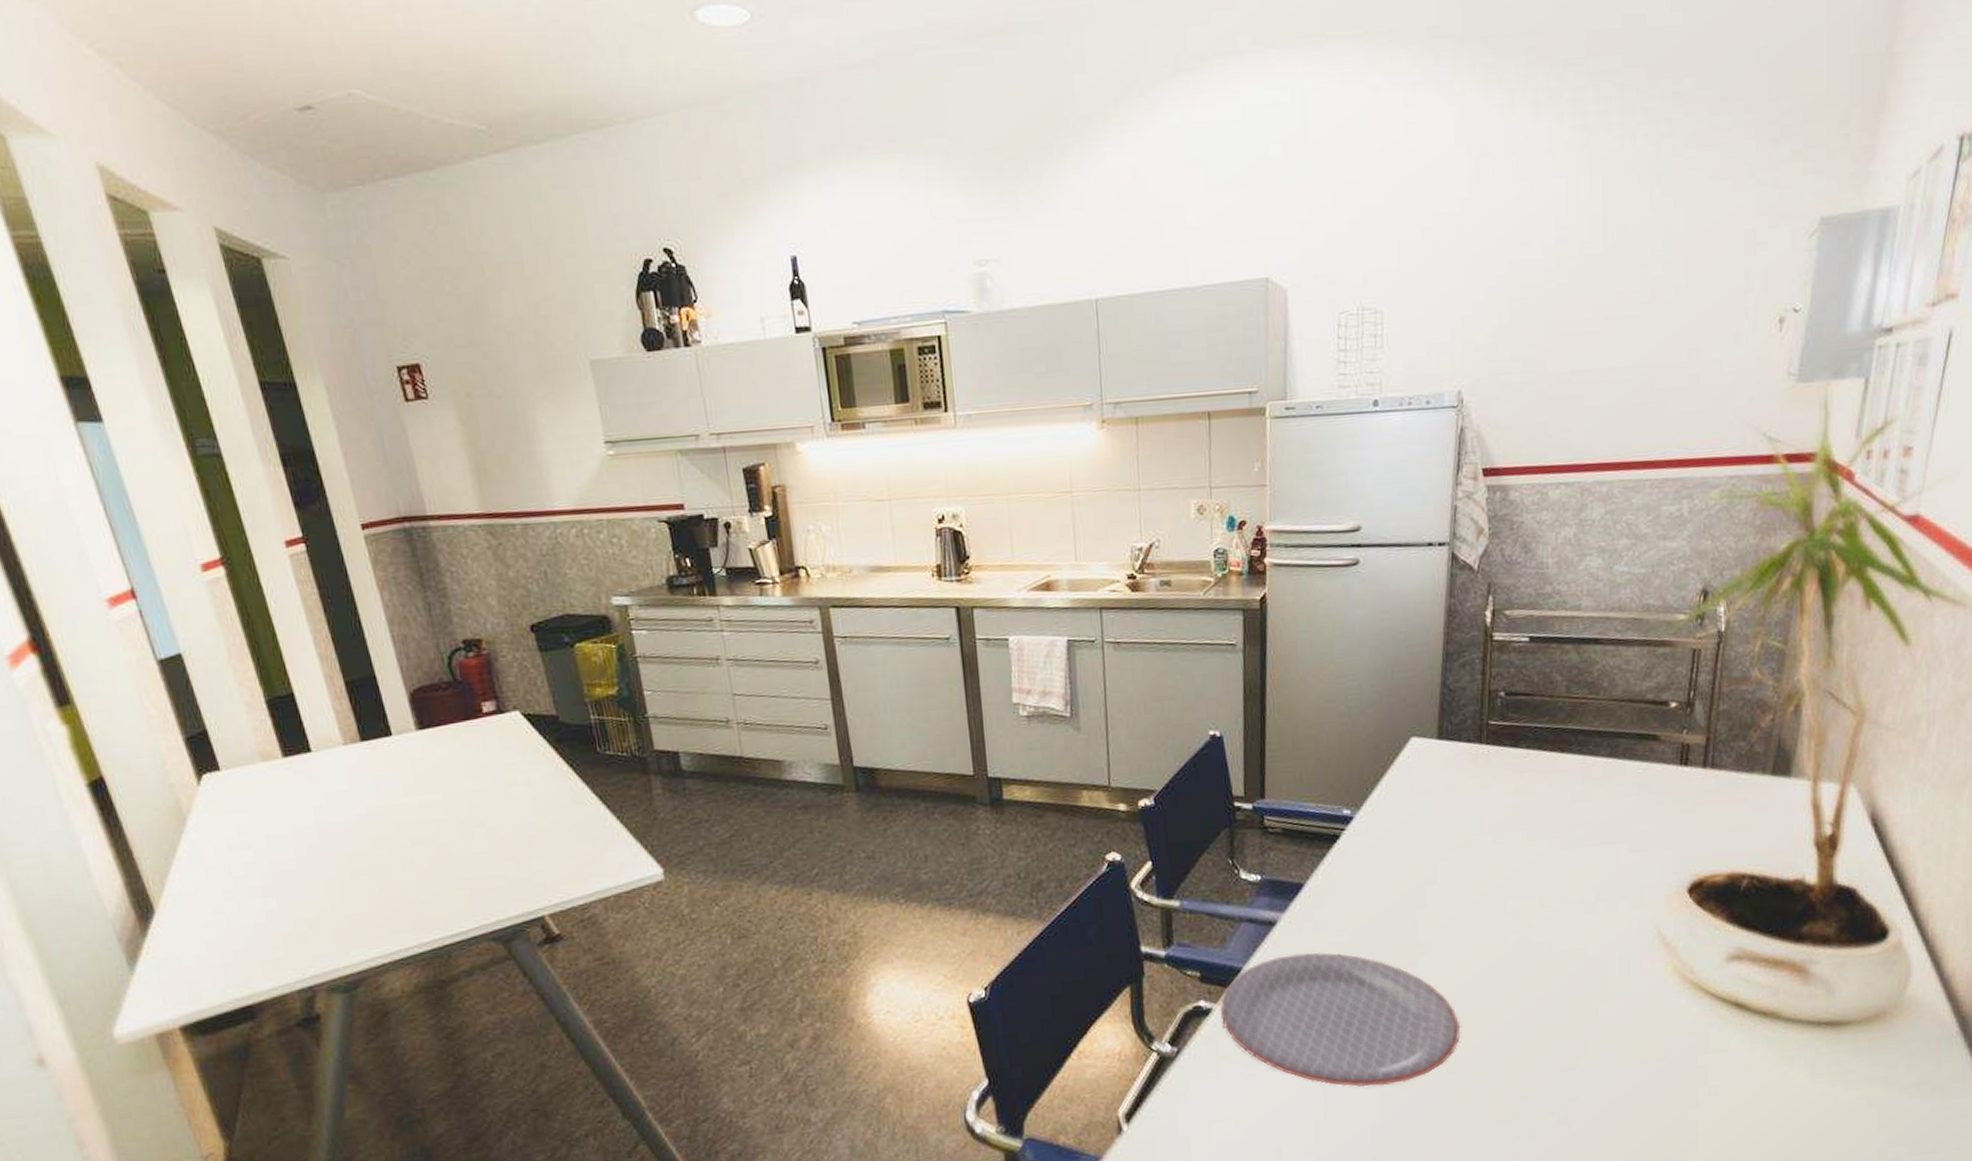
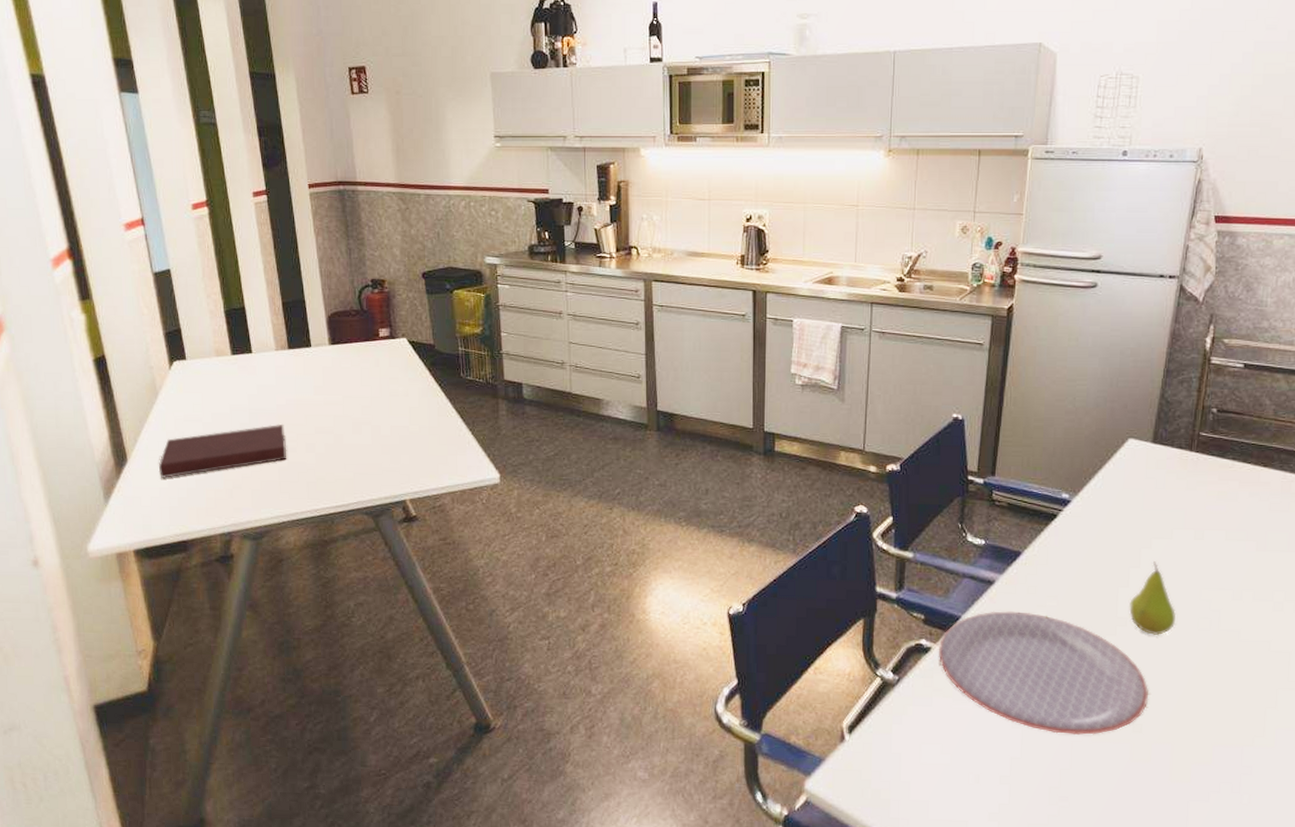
notebook: none [200,838,377,930] -> present [158,423,287,479]
fruit: none [1429,875,1481,959] -> present [1129,561,1176,635]

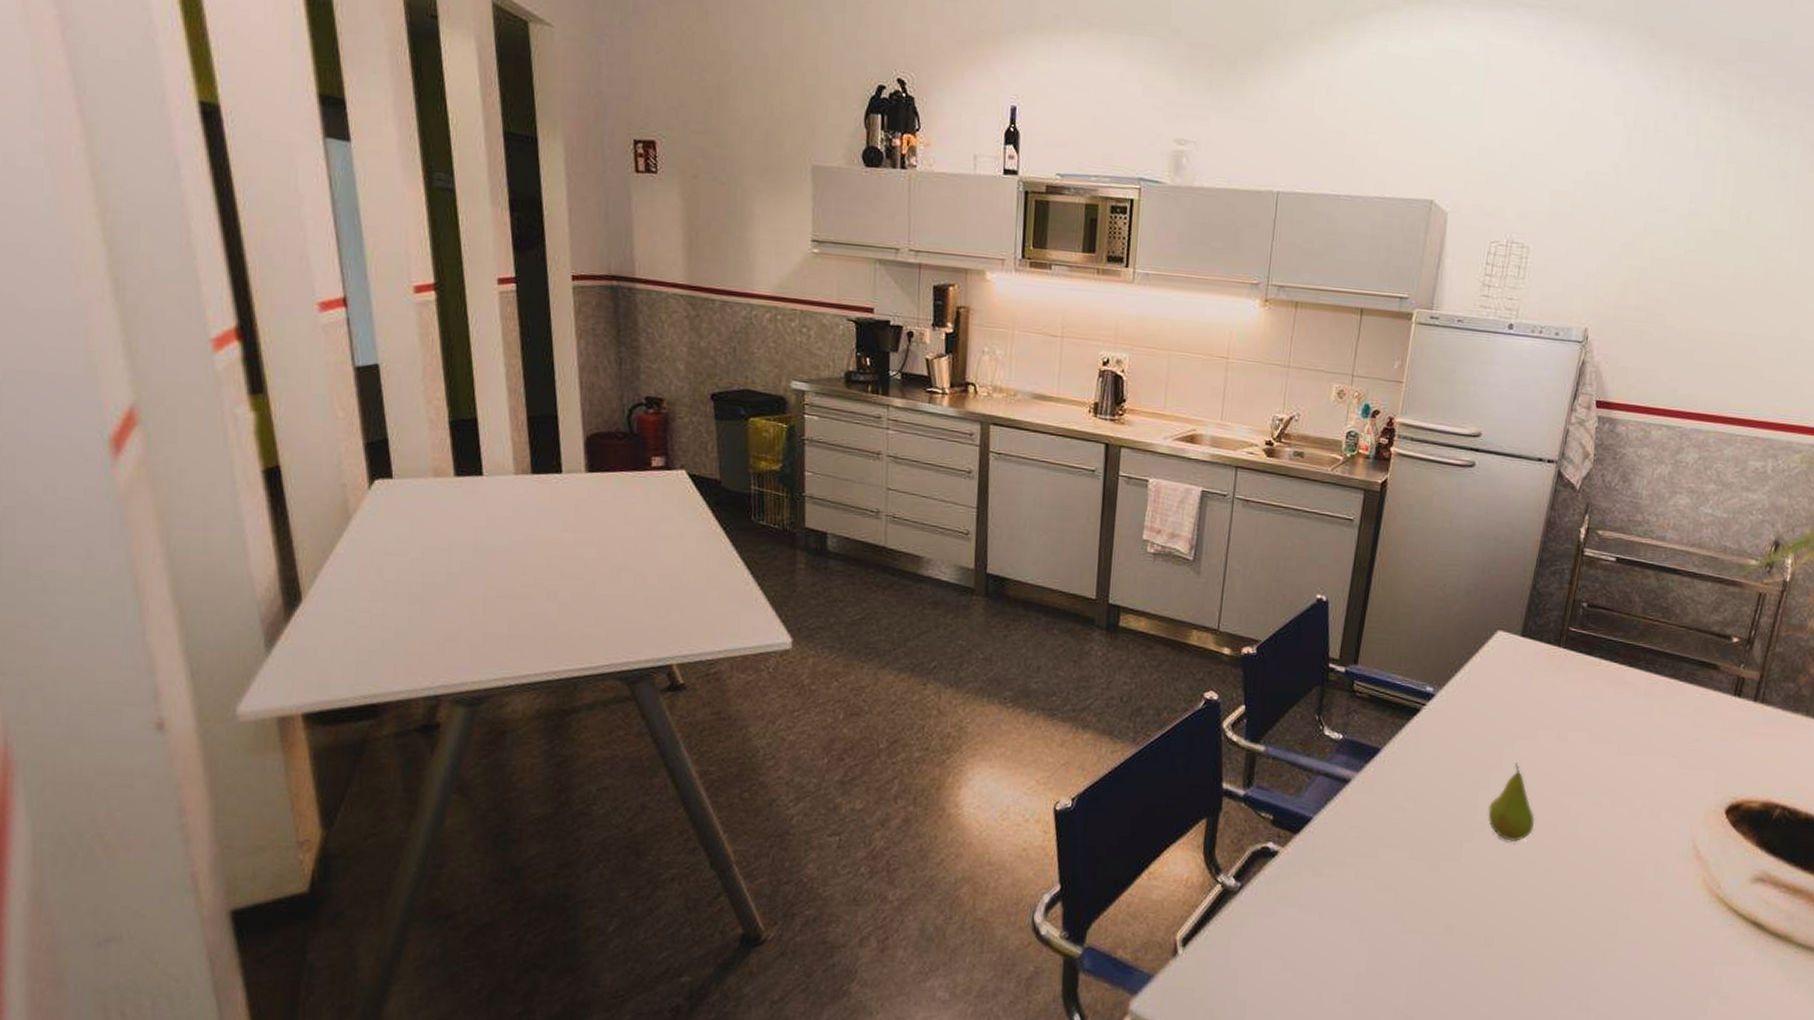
notebook: present [158,423,287,479] -> none [344,564,522,626]
plate: present [939,611,1149,735] -> none [1286,812,1503,949]

